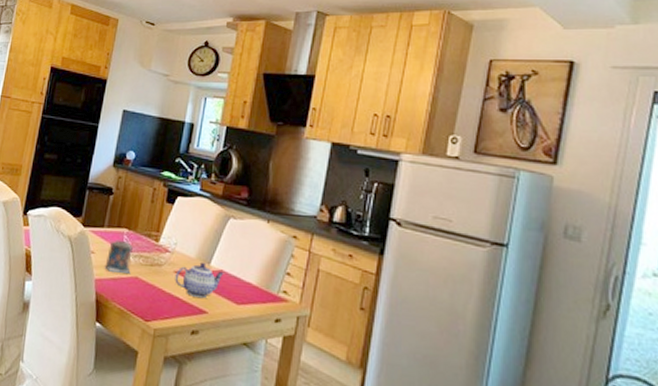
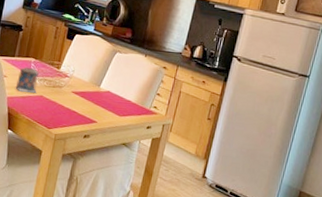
teapot: present [175,262,224,299] -> none [72,85,111,112]

